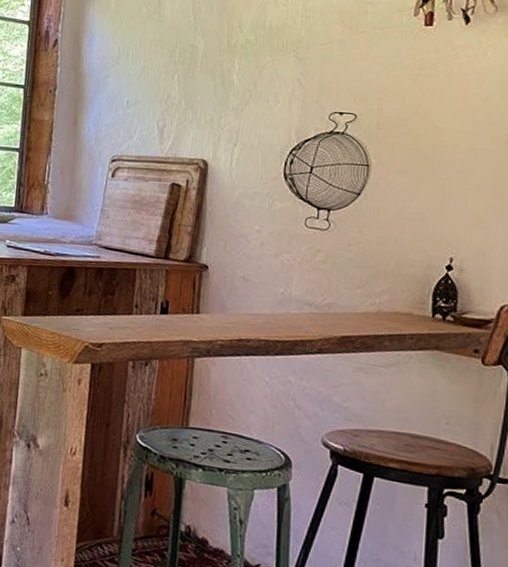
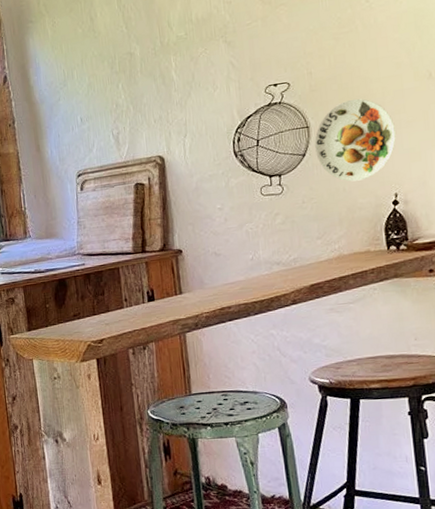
decorative plate: none [372,147,462,236] -> present [315,99,396,182]

